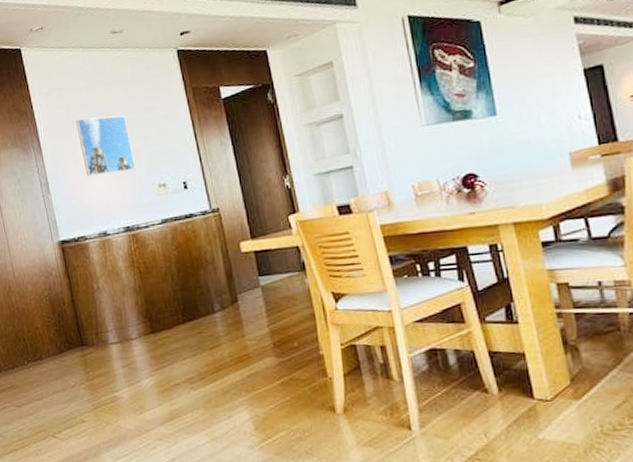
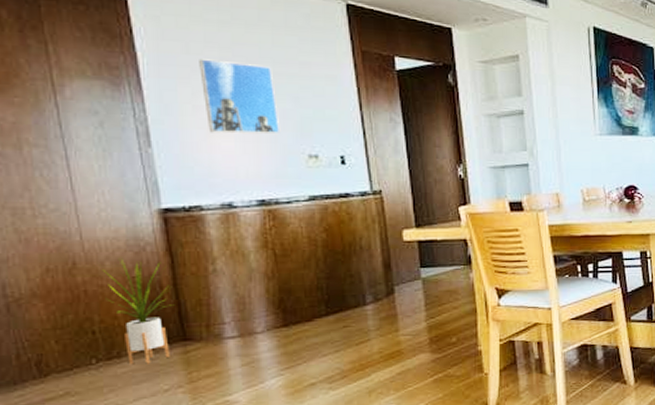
house plant: none [26,282,74,365] -> present [102,258,175,365]

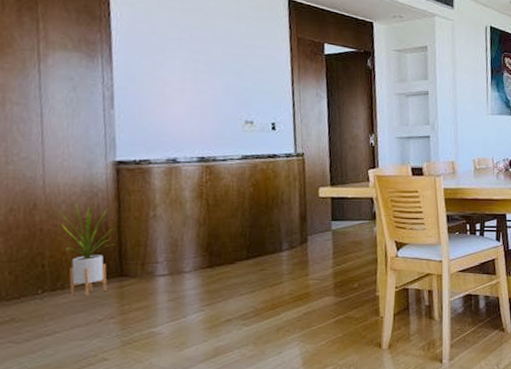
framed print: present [199,59,281,134] -> none [162,38,224,102]

